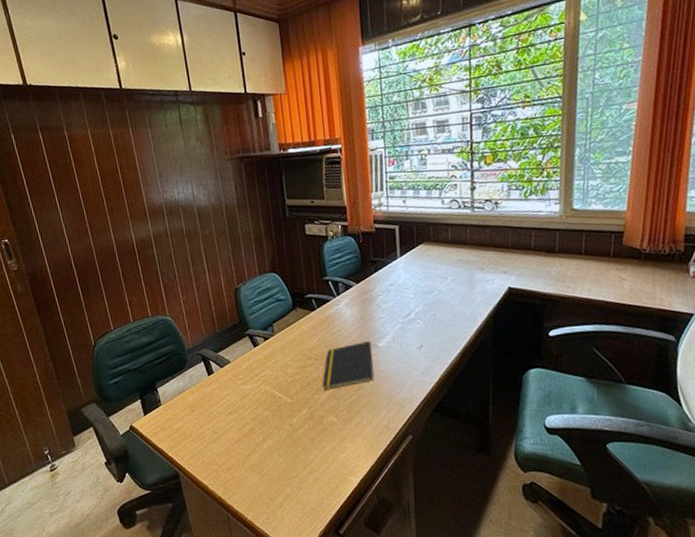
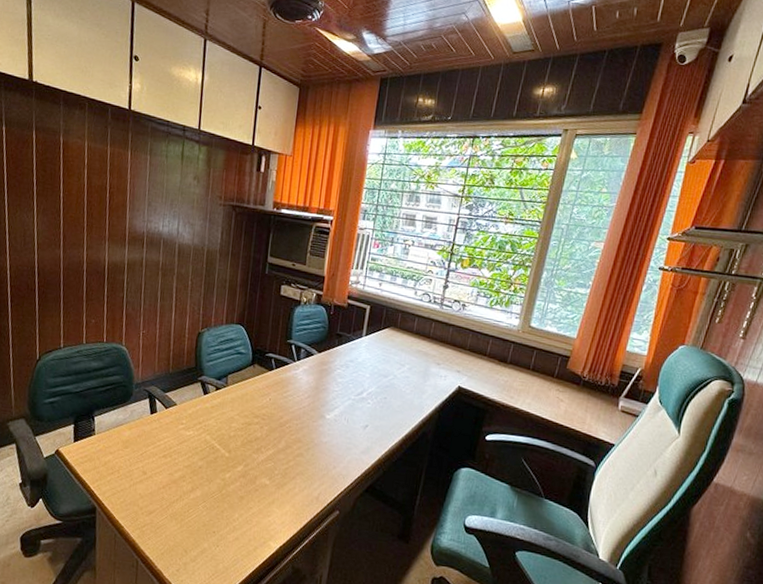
notepad: present [322,341,374,390] -> none [263,410,320,452]

